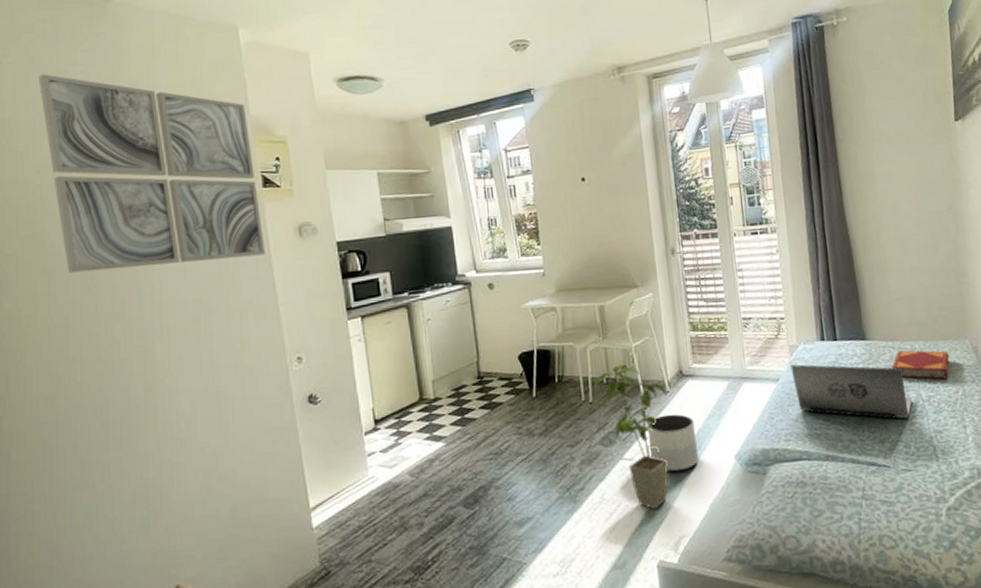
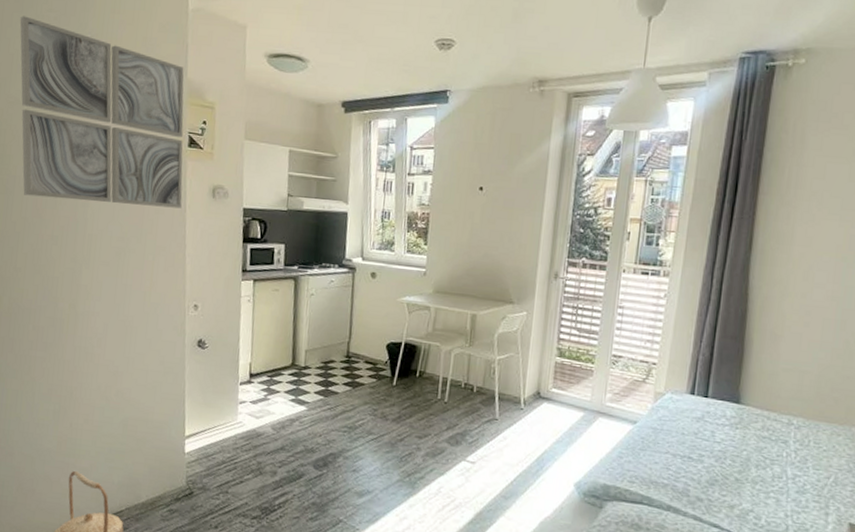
house plant: present [593,364,669,509] -> none [451,373,521,513]
planter: present [646,414,699,472] -> none [491,429,542,486]
laptop: present [790,364,913,419] -> none [651,411,776,492]
hardback book: present [892,350,950,380] -> none [761,422,830,462]

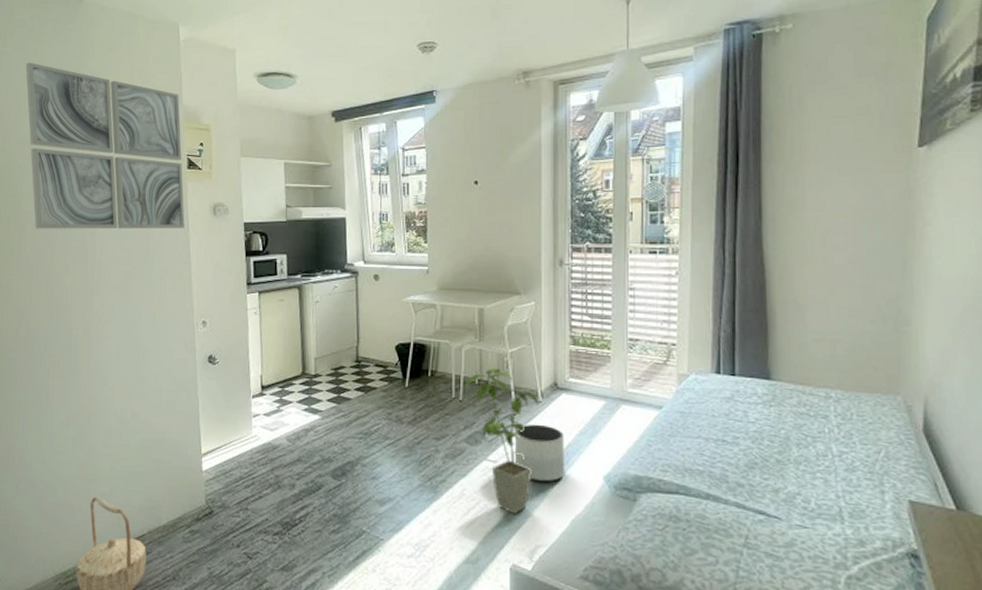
house plant: none [451,373,521,513] -> present [465,368,539,514]
planter: none [491,429,542,486] -> present [514,424,565,482]

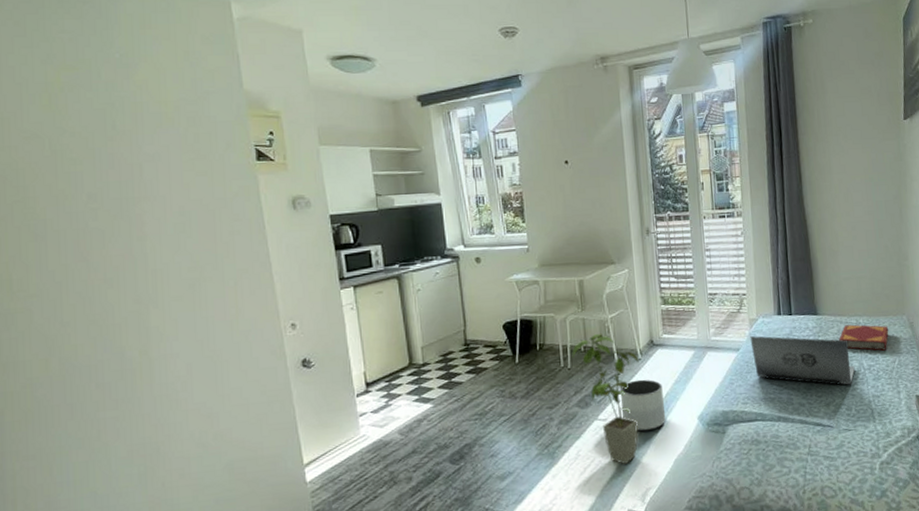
wall art: present [25,62,185,229] -> none [24,40,259,239]
laptop: none [677,394,820,472] -> present [750,336,855,385]
hardback book: none [799,397,874,436] -> present [839,324,889,351]

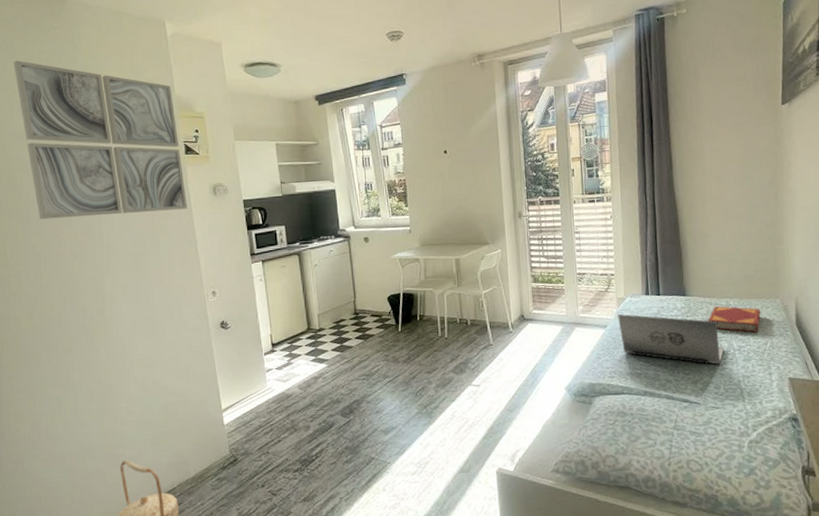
wall art: none [24,40,259,239] -> present [13,60,187,220]
house plant: present [572,334,639,464] -> none [448,308,510,427]
planter: present [619,379,666,432] -> none [492,350,535,398]

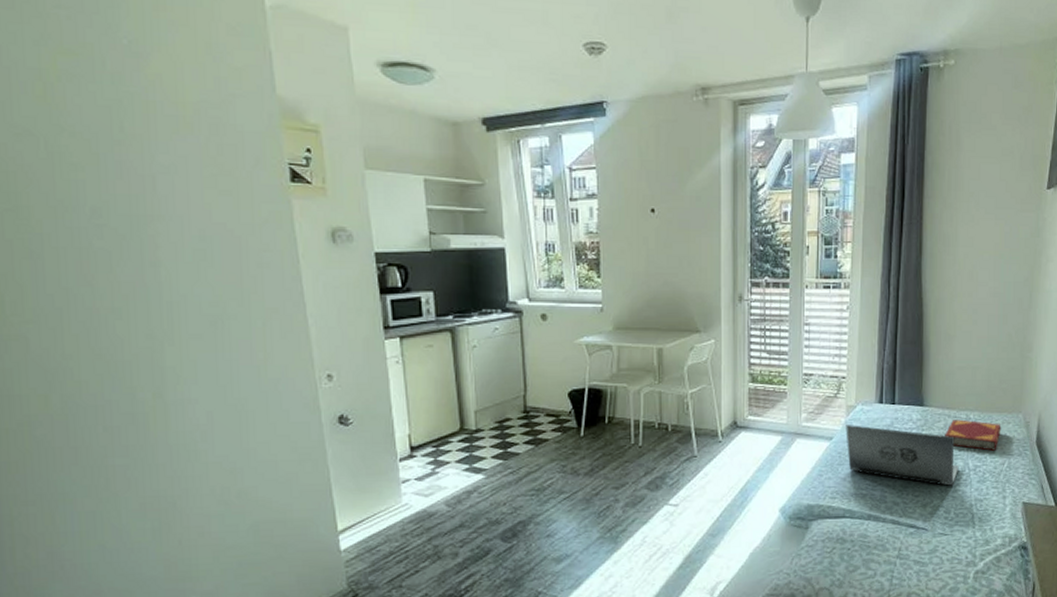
wall art: present [13,60,187,220] -> none [11,14,293,260]

